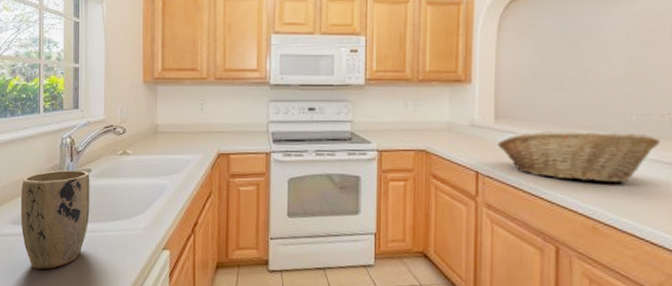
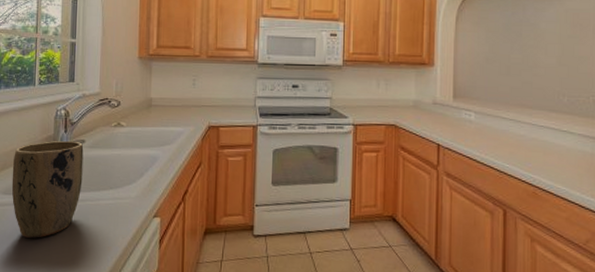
fruit basket: present [497,131,661,184] -> none [455,109,587,155]

